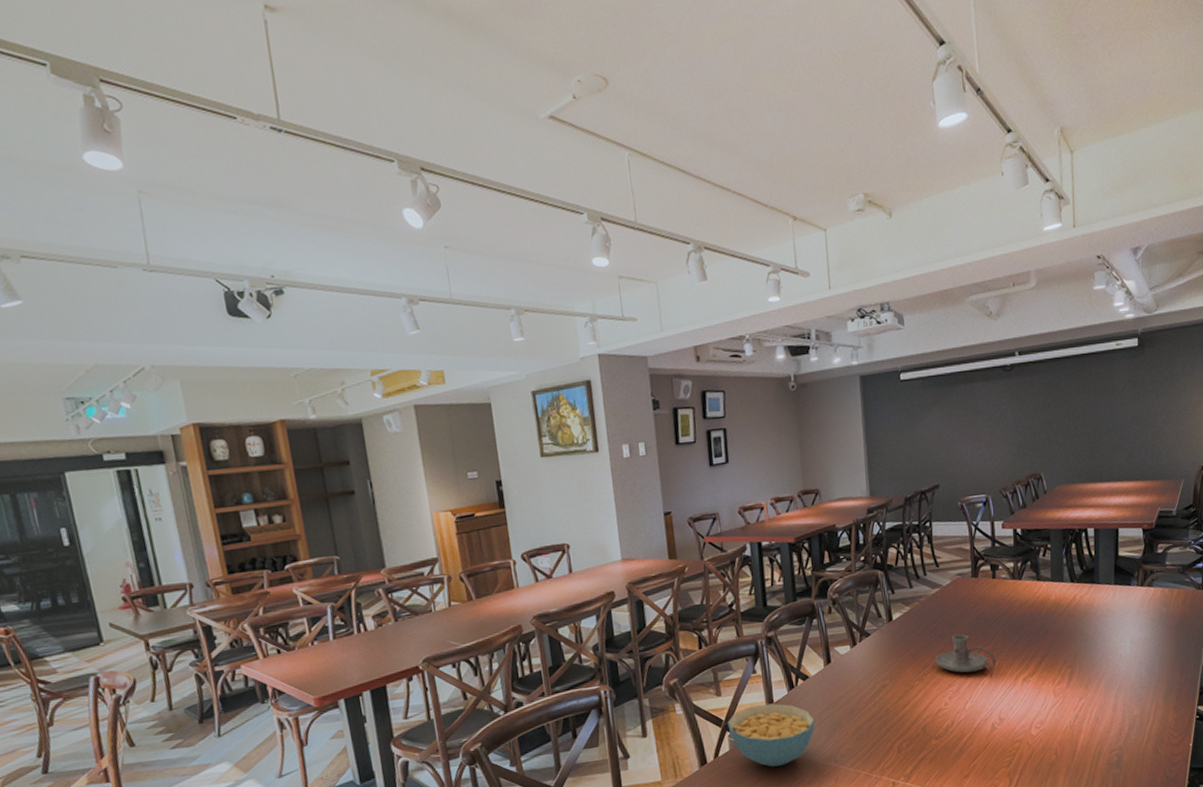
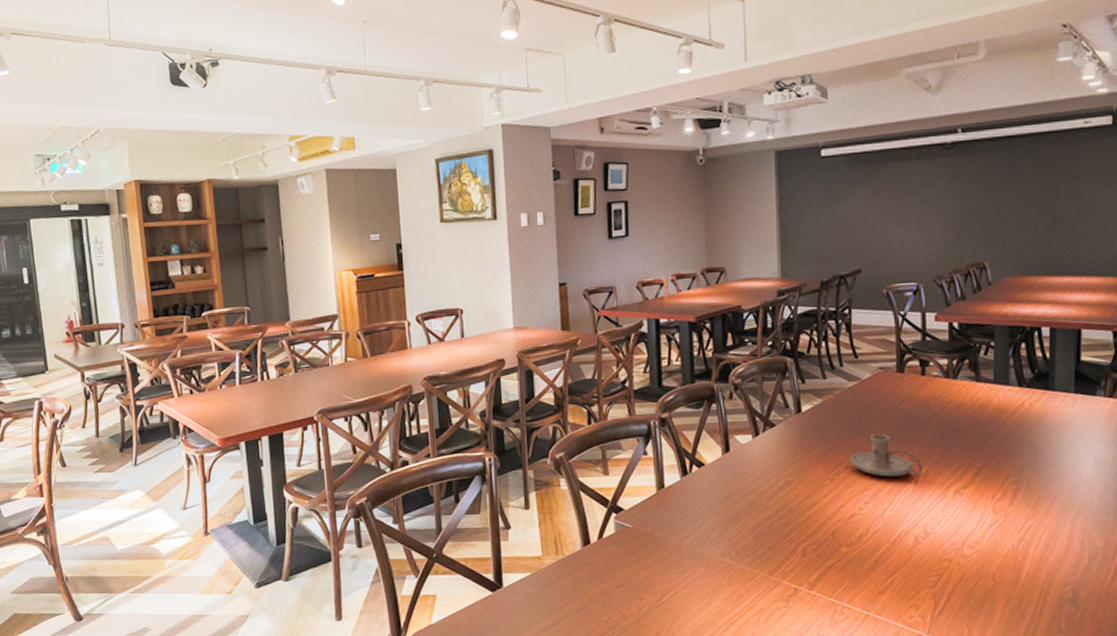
cereal bowl: present [727,703,815,767] -> none [614,488,709,556]

